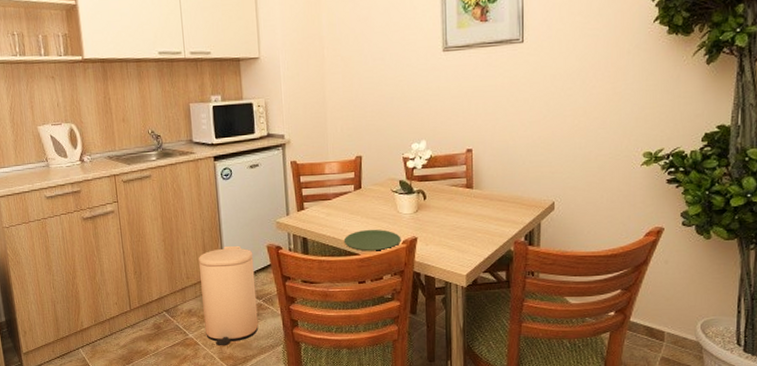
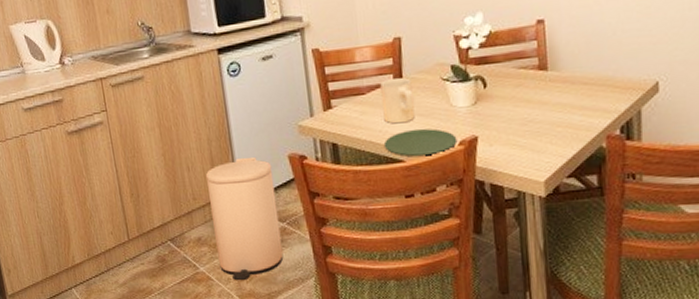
cup: none [343,188,370,225] -> present [380,78,416,124]

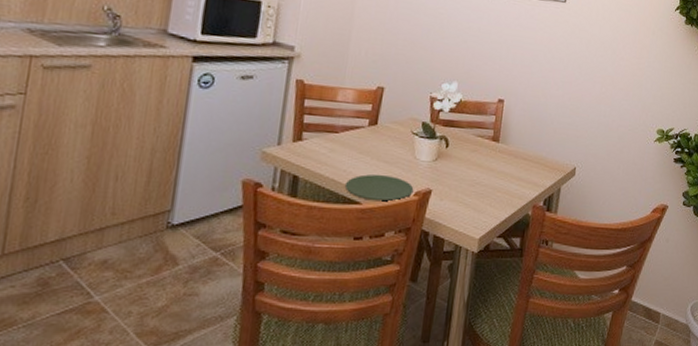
pedal bin: present [205,156,284,281] -> none [122,174,221,316]
cup: present [380,78,416,124] -> none [351,123,385,167]

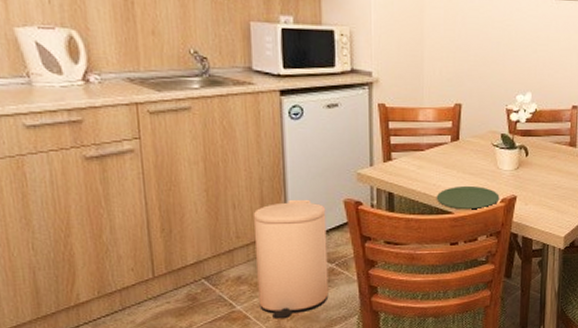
pedal bin: none [122,174,221,316] -> present [253,199,329,320]

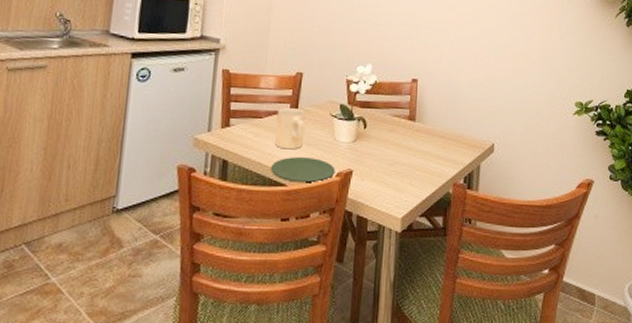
pedal bin: present [253,199,329,320] -> none [75,162,159,296]
cup: none [439,140,468,180] -> present [275,108,306,150]

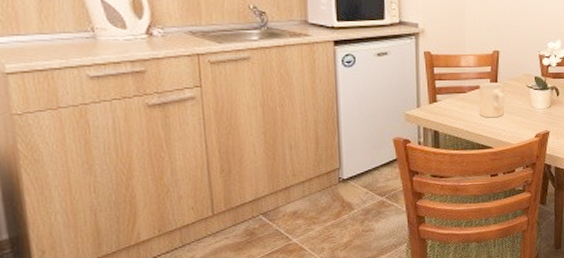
plate: present [270,157,336,183] -> none [477,123,534,145]

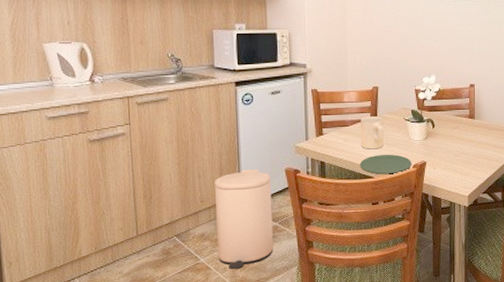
pedal bin: none [308,138,380,250] -> present [214,169,274,270]
plate: none [477,123,534,145] -> present [359,154,412,175]

